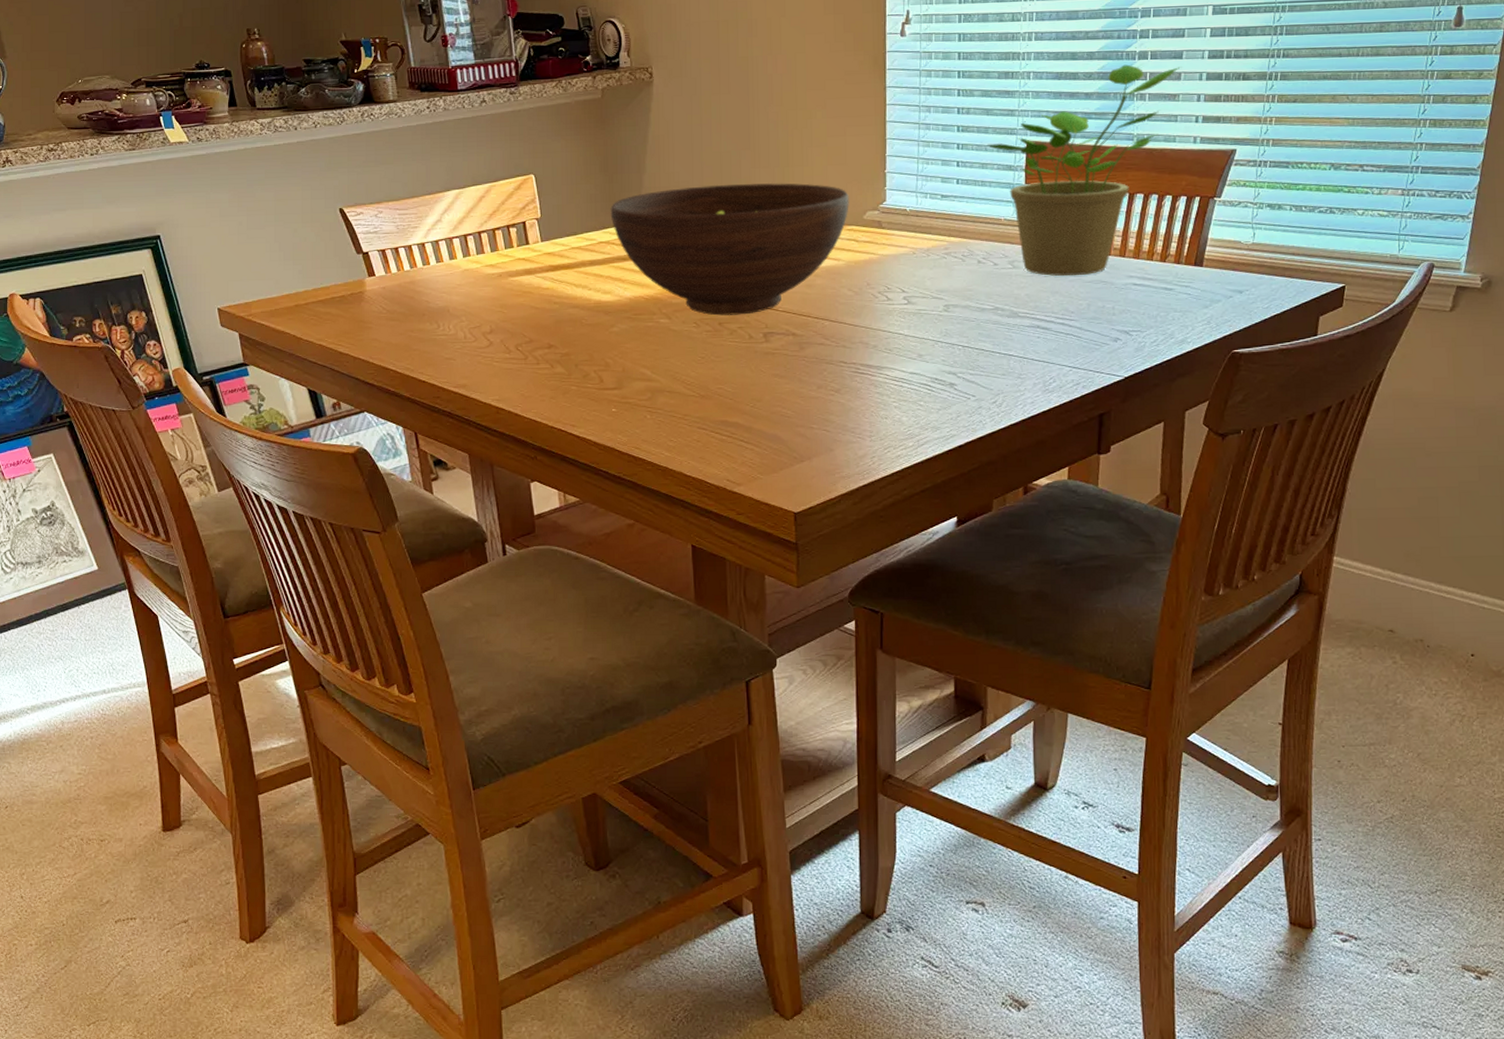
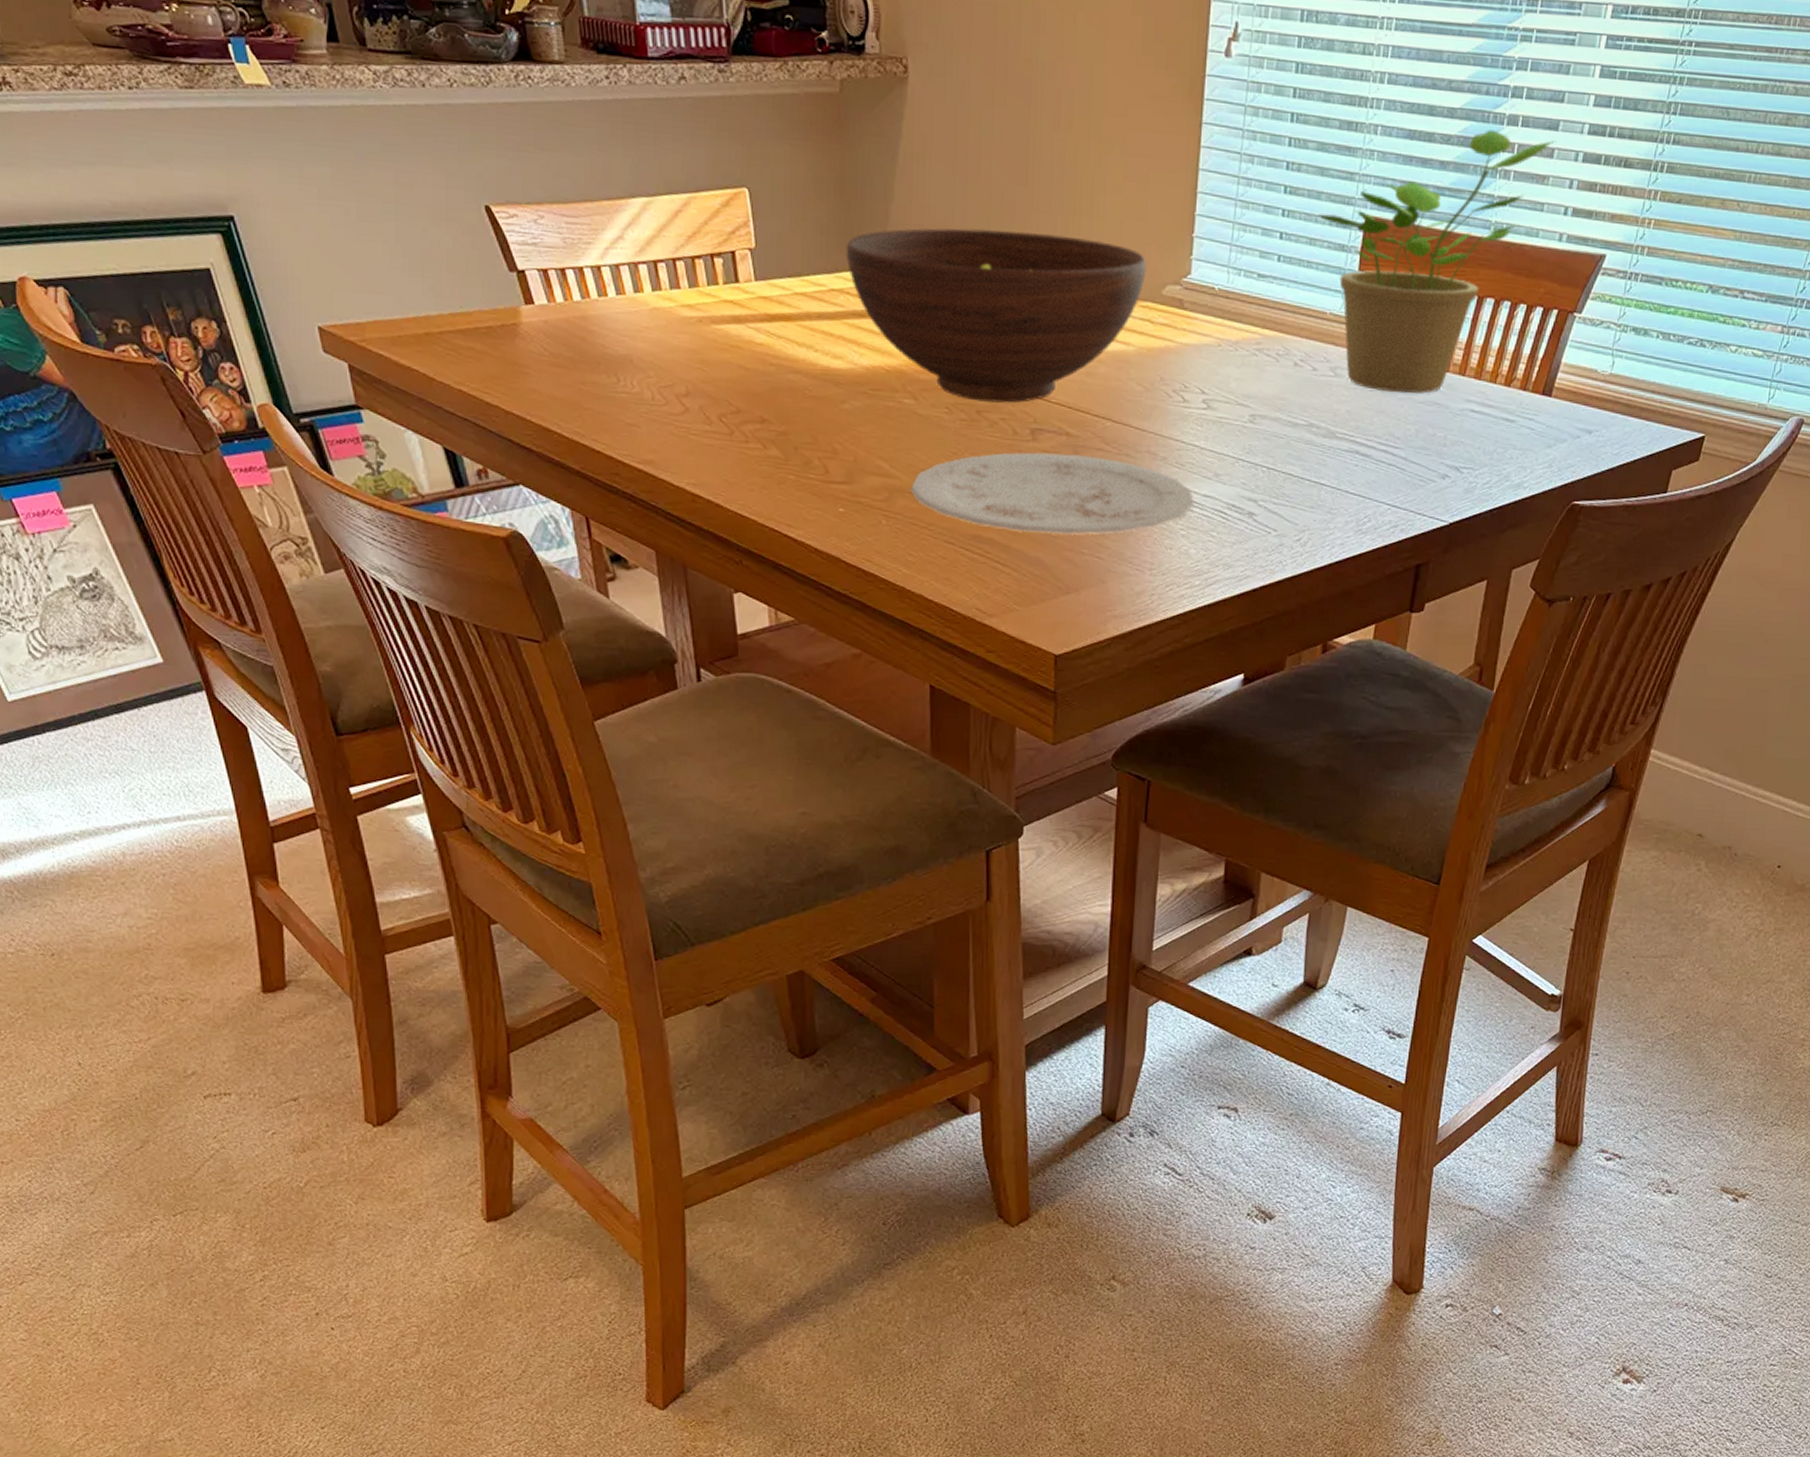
plate: none [668,350,903,416] -> present [910,452,1194,535]

